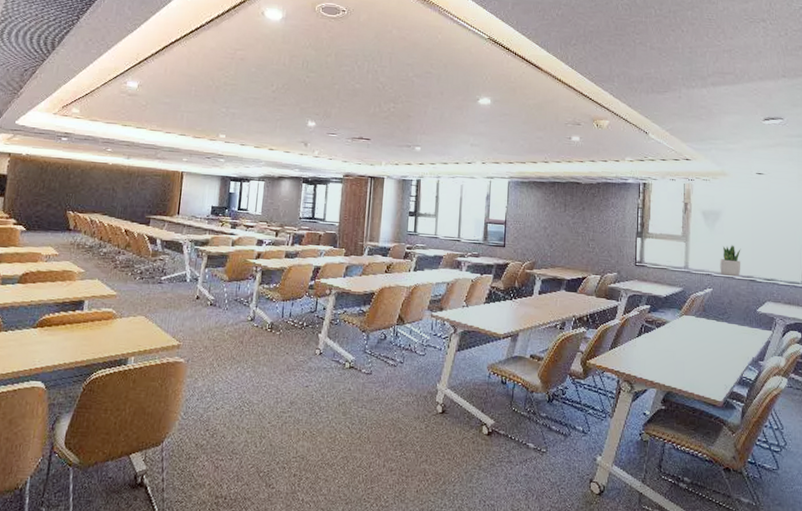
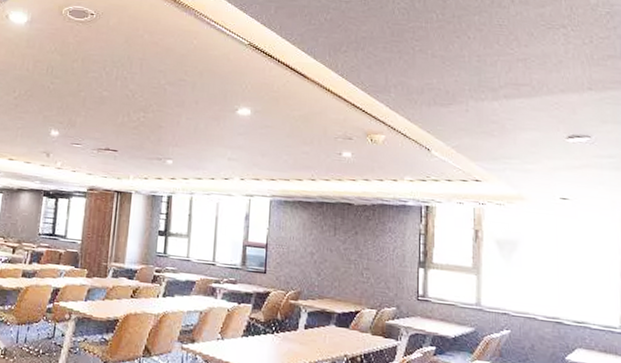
planter: present [720,245,741,277] -> none [519,280,545,318]

